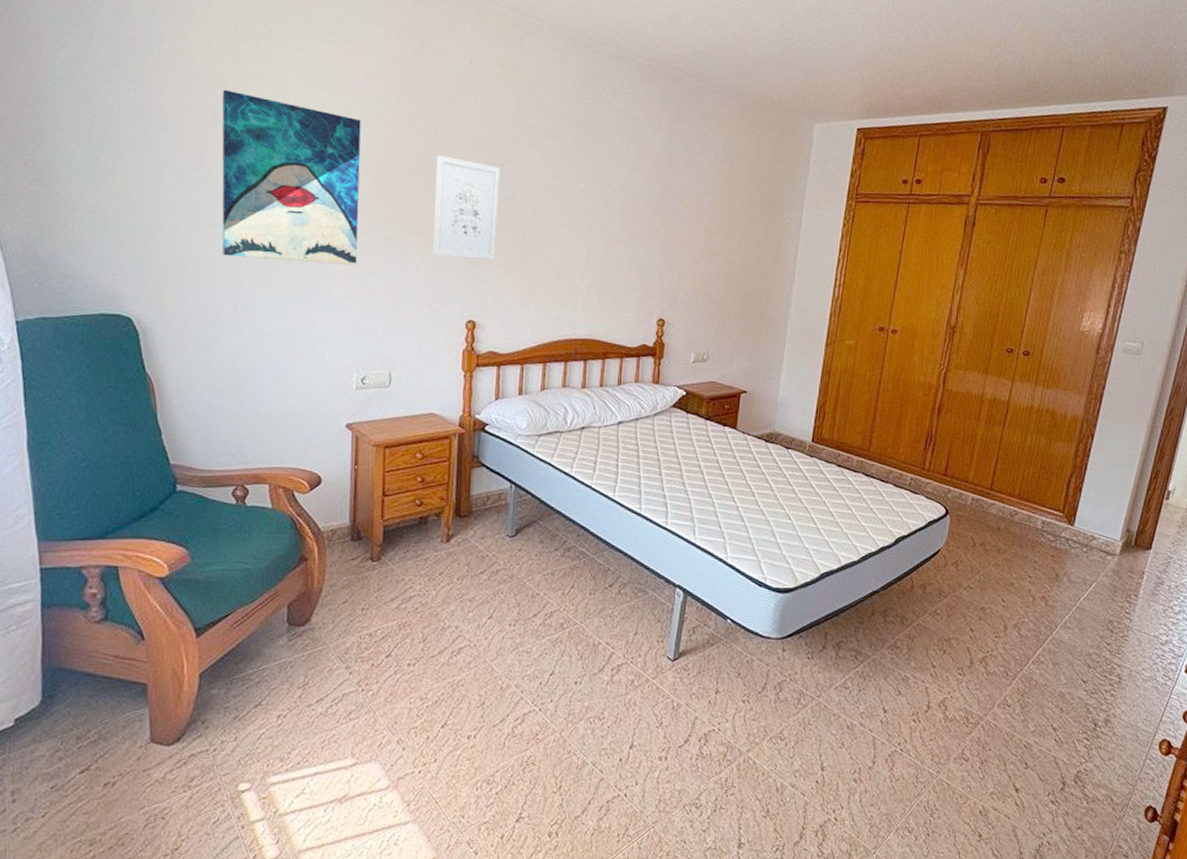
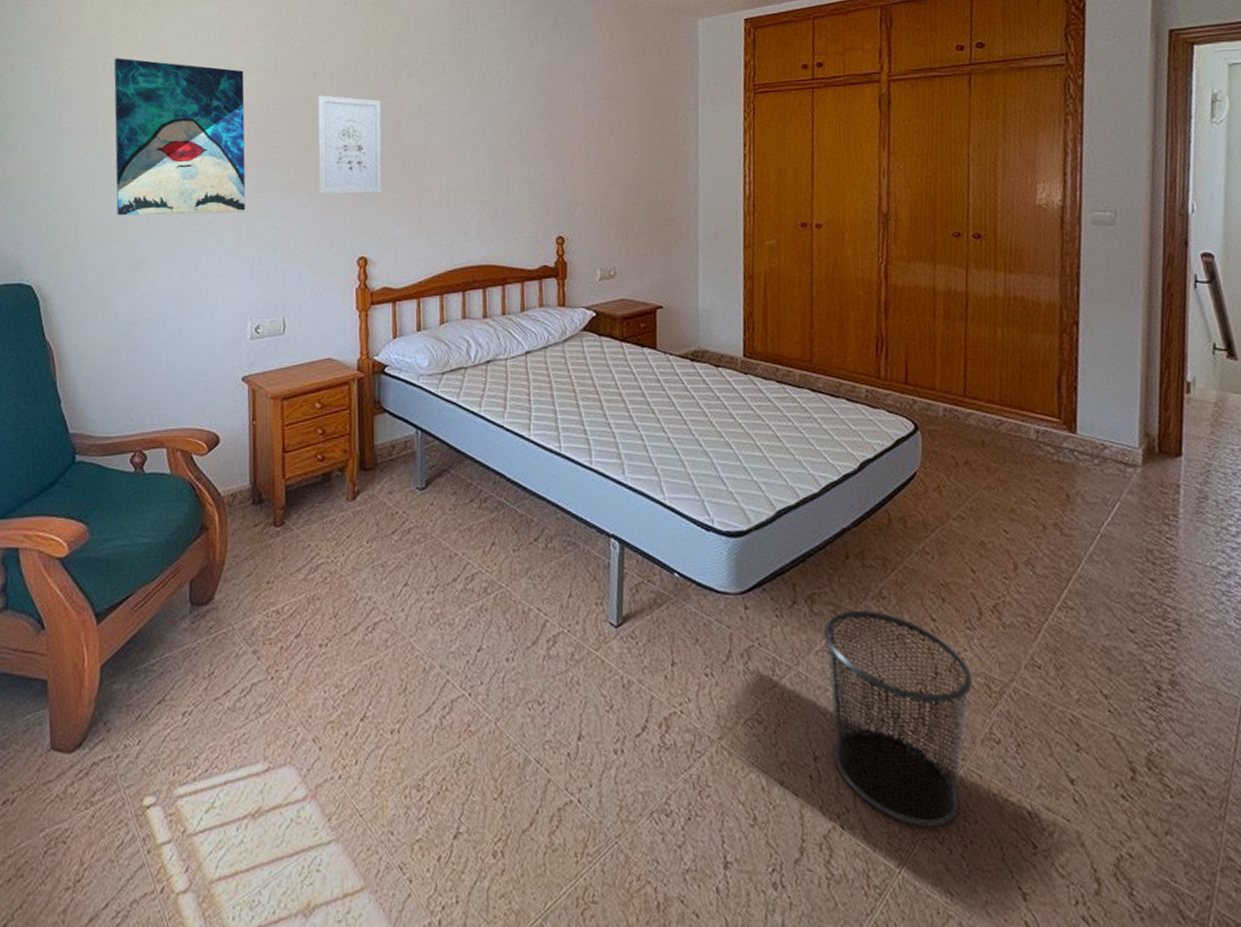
waste bin: none [838,657,956,821] -> present [823,611,973,827]

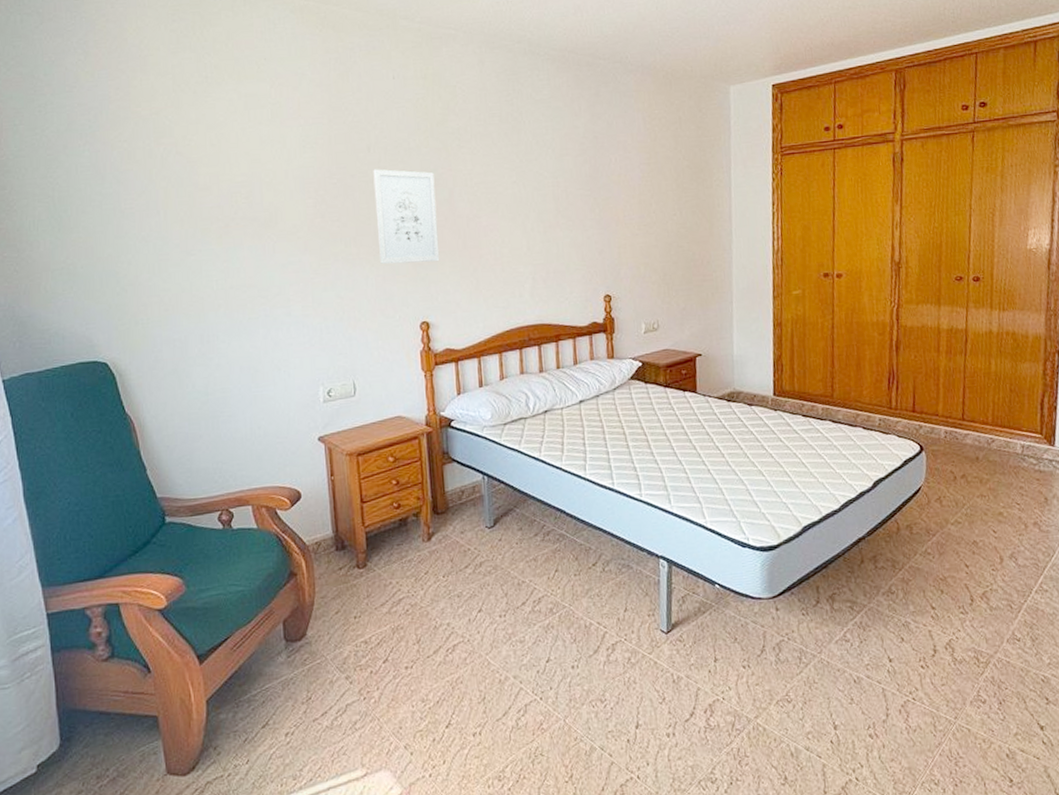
wall art: present [114,58,246,216] -> none [168,137,311,293]
waste bin: present [823,611,973,827] -> none [842,604,965,774]

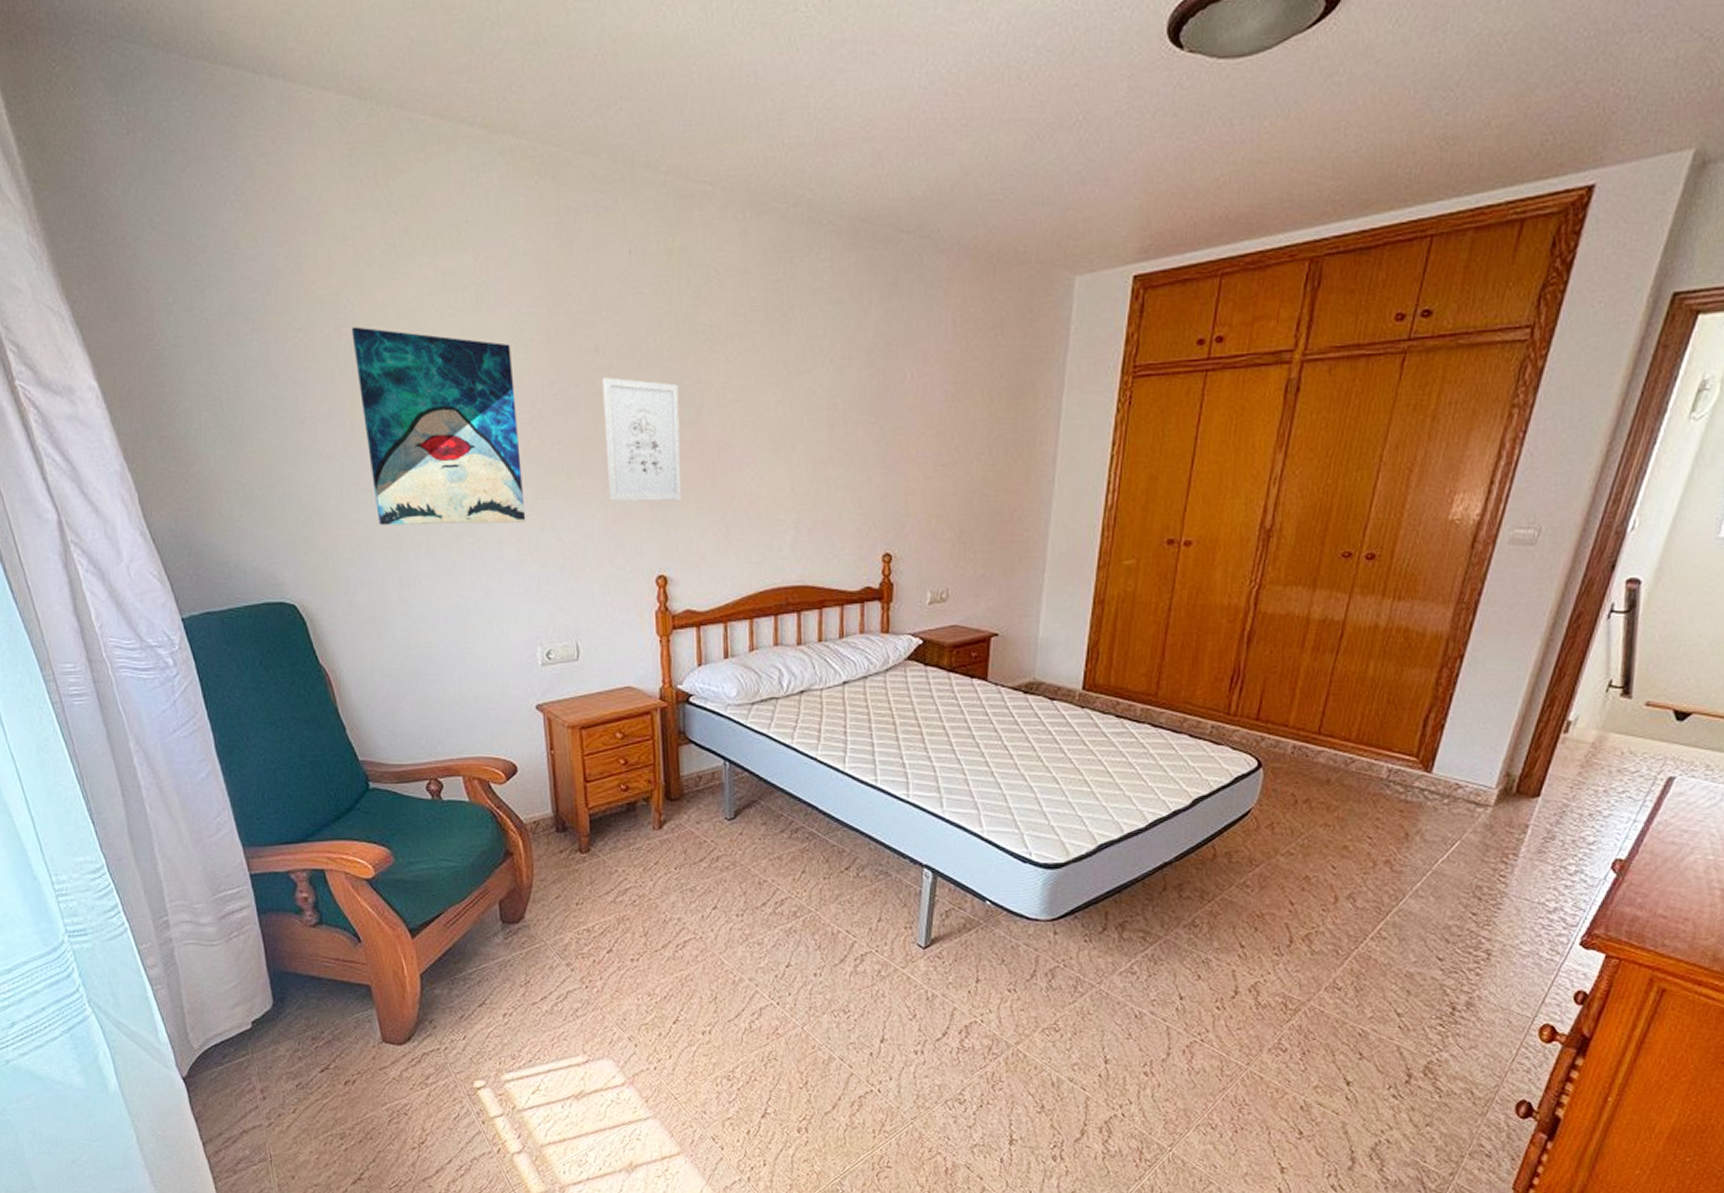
wall art: none [168,137,311,293] -> present [351,326,526,526]

